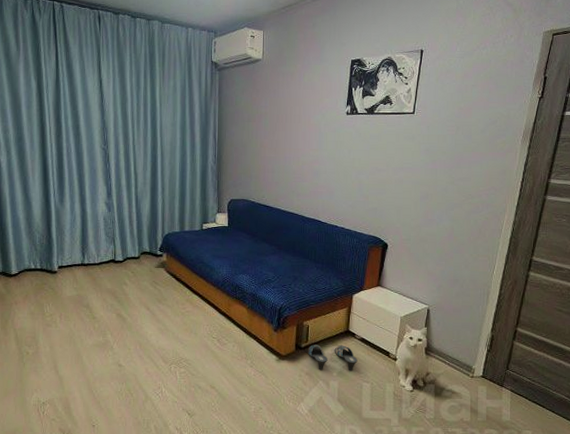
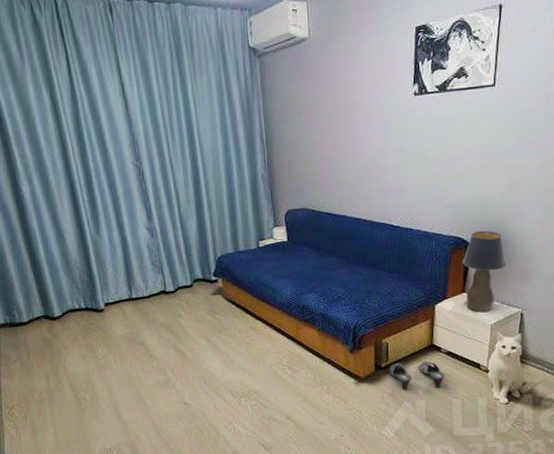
table lamp: none [378,233,417,306] -> present [462,230,506,313]

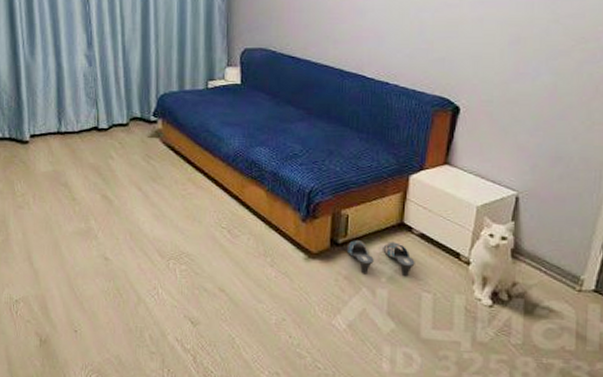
table lamp: present [462,230,506,313] -> none [445,92,502,191]

